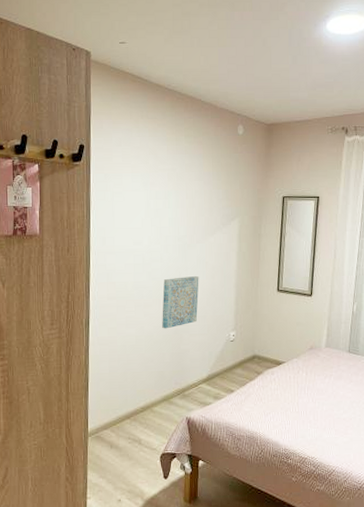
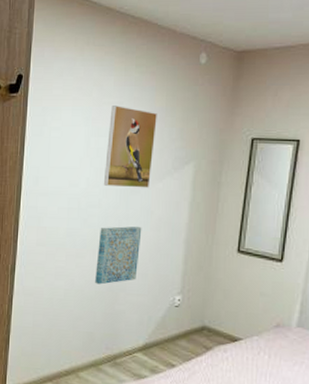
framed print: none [163,171,206,243] -> present [103,106,157,188]

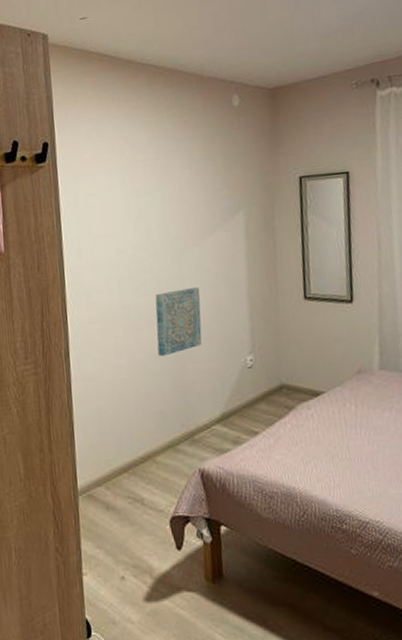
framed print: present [103,106,157,188] -> none [147,161,201,249]

